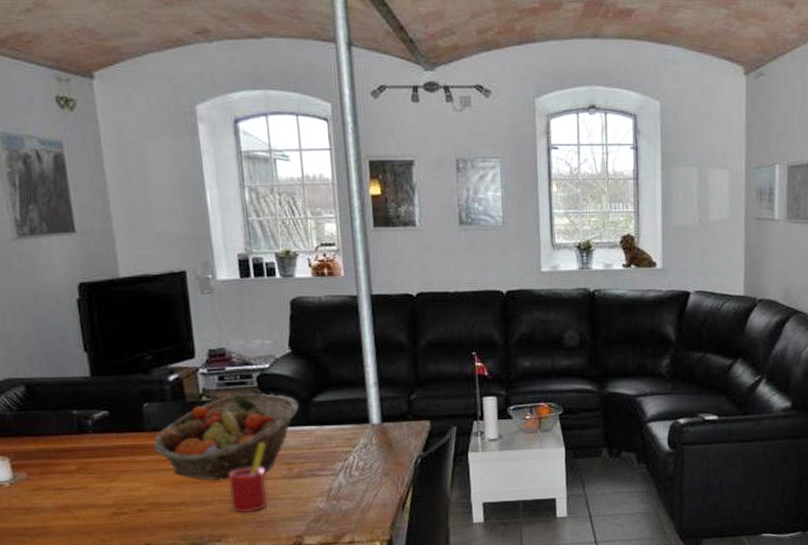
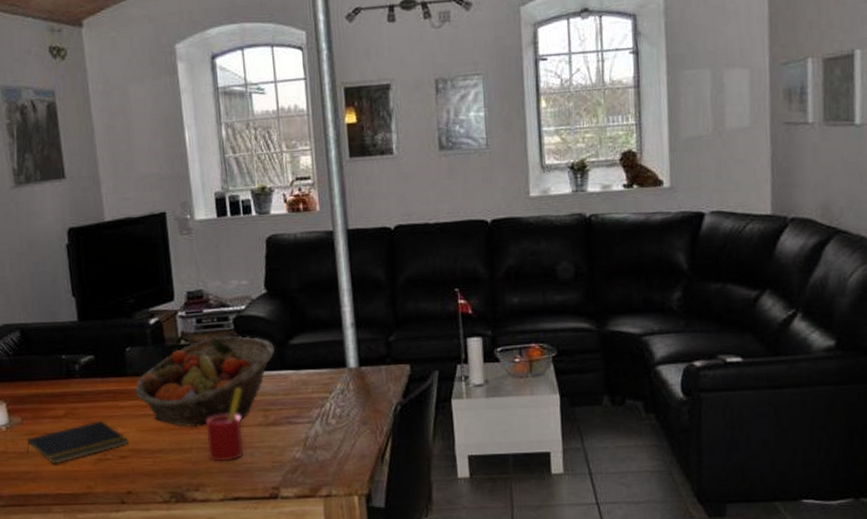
notepad: none [33,475,147,519] -> present [26,421,129,464]

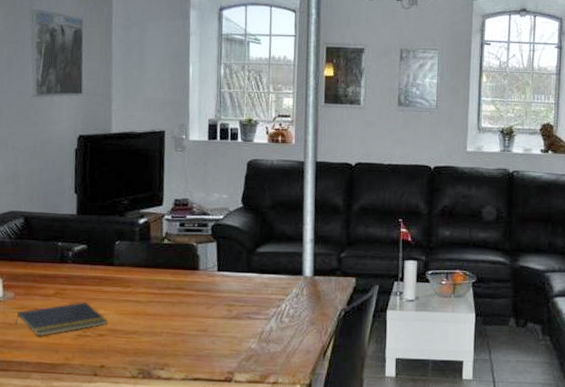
fruit basket: present [135,336,274,428] -> none [119,239,244,315]
straw: present [204,387,245,462] -> none [176,284,212,347]

